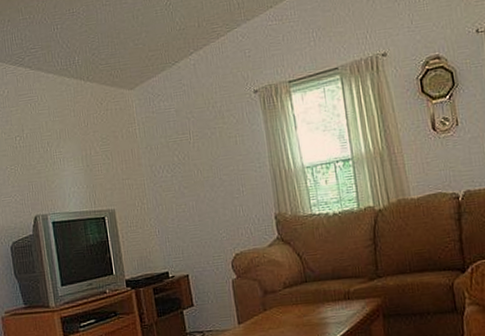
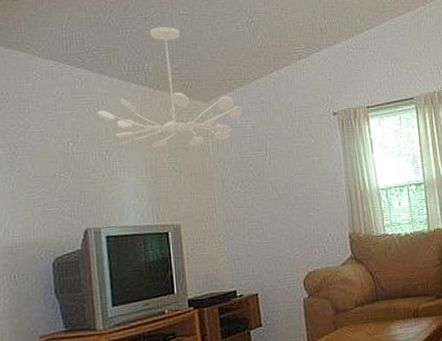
chandelier: none [37,18,166,138] -> present [97,26,243,148]

